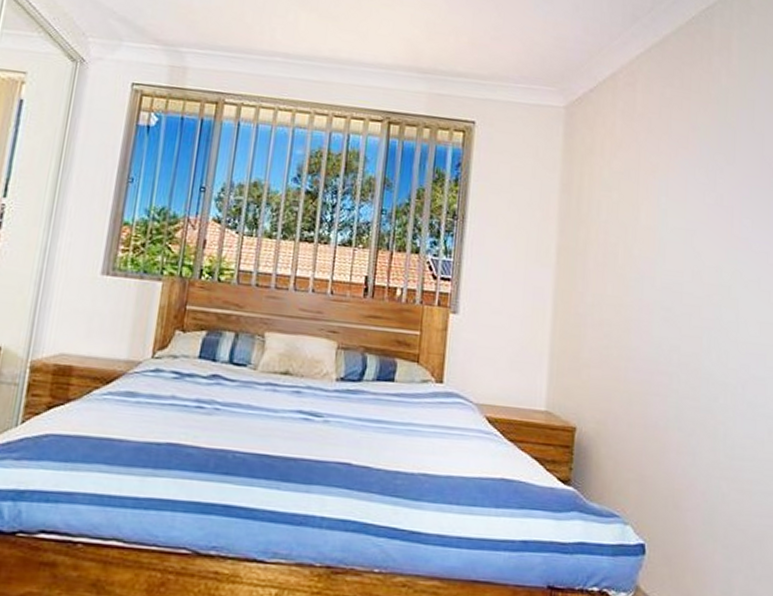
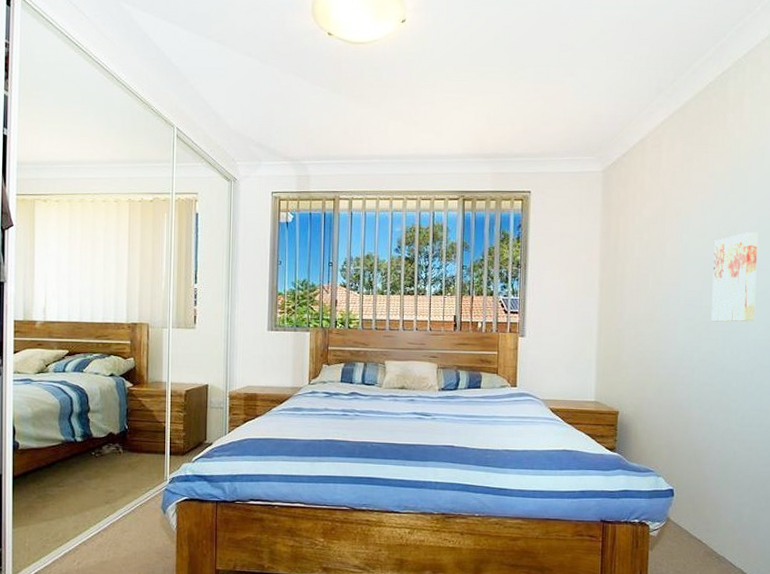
wall art: none [693,202,750,318] -> present [711,232,759,322]

